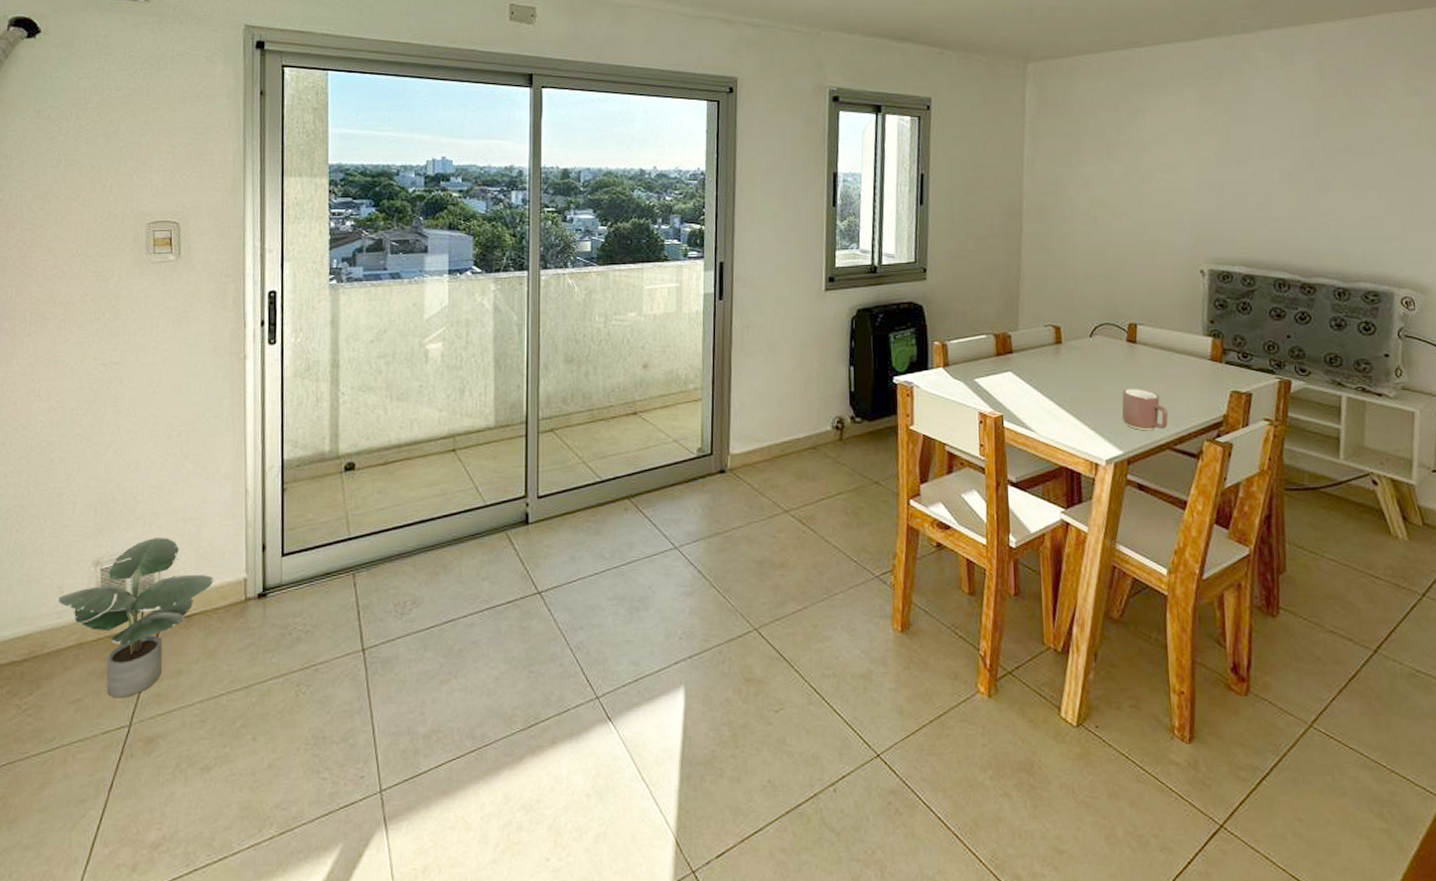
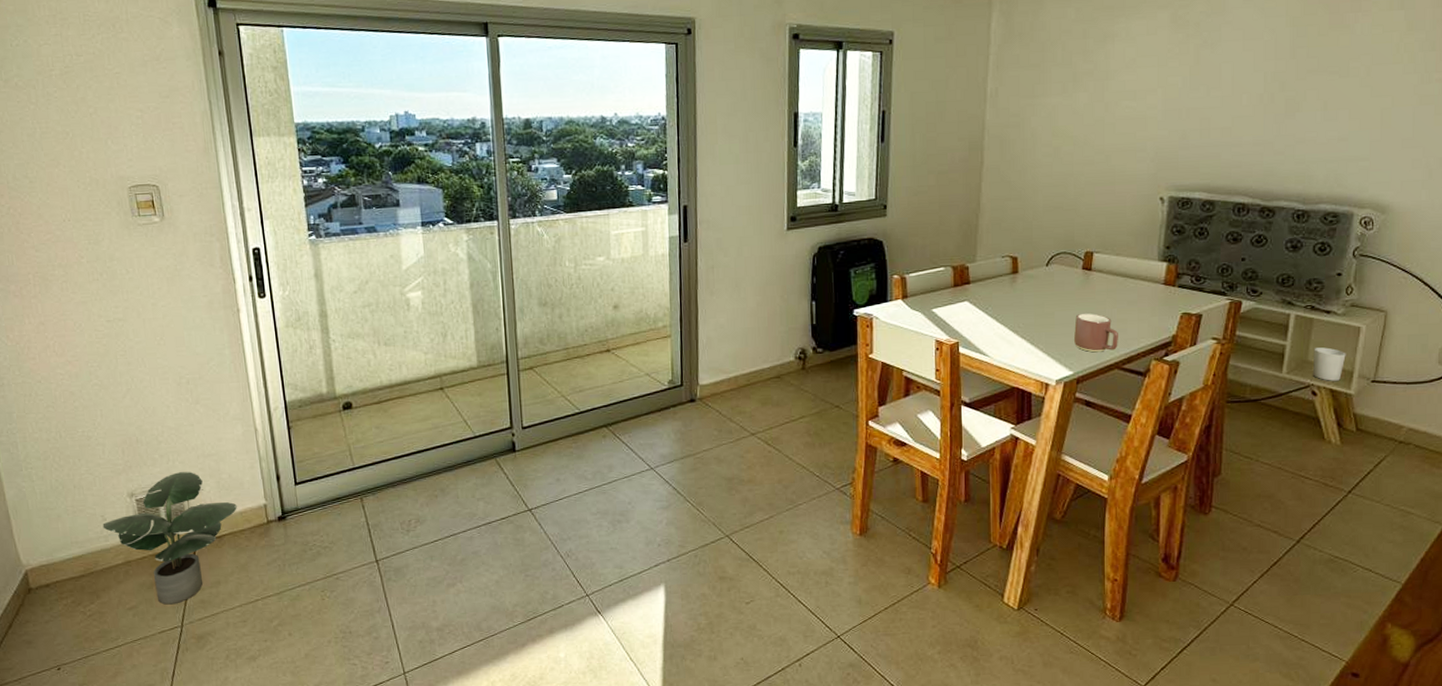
candle holder: none [1369,433,1403,470] -> present [1312,347,1346,381]

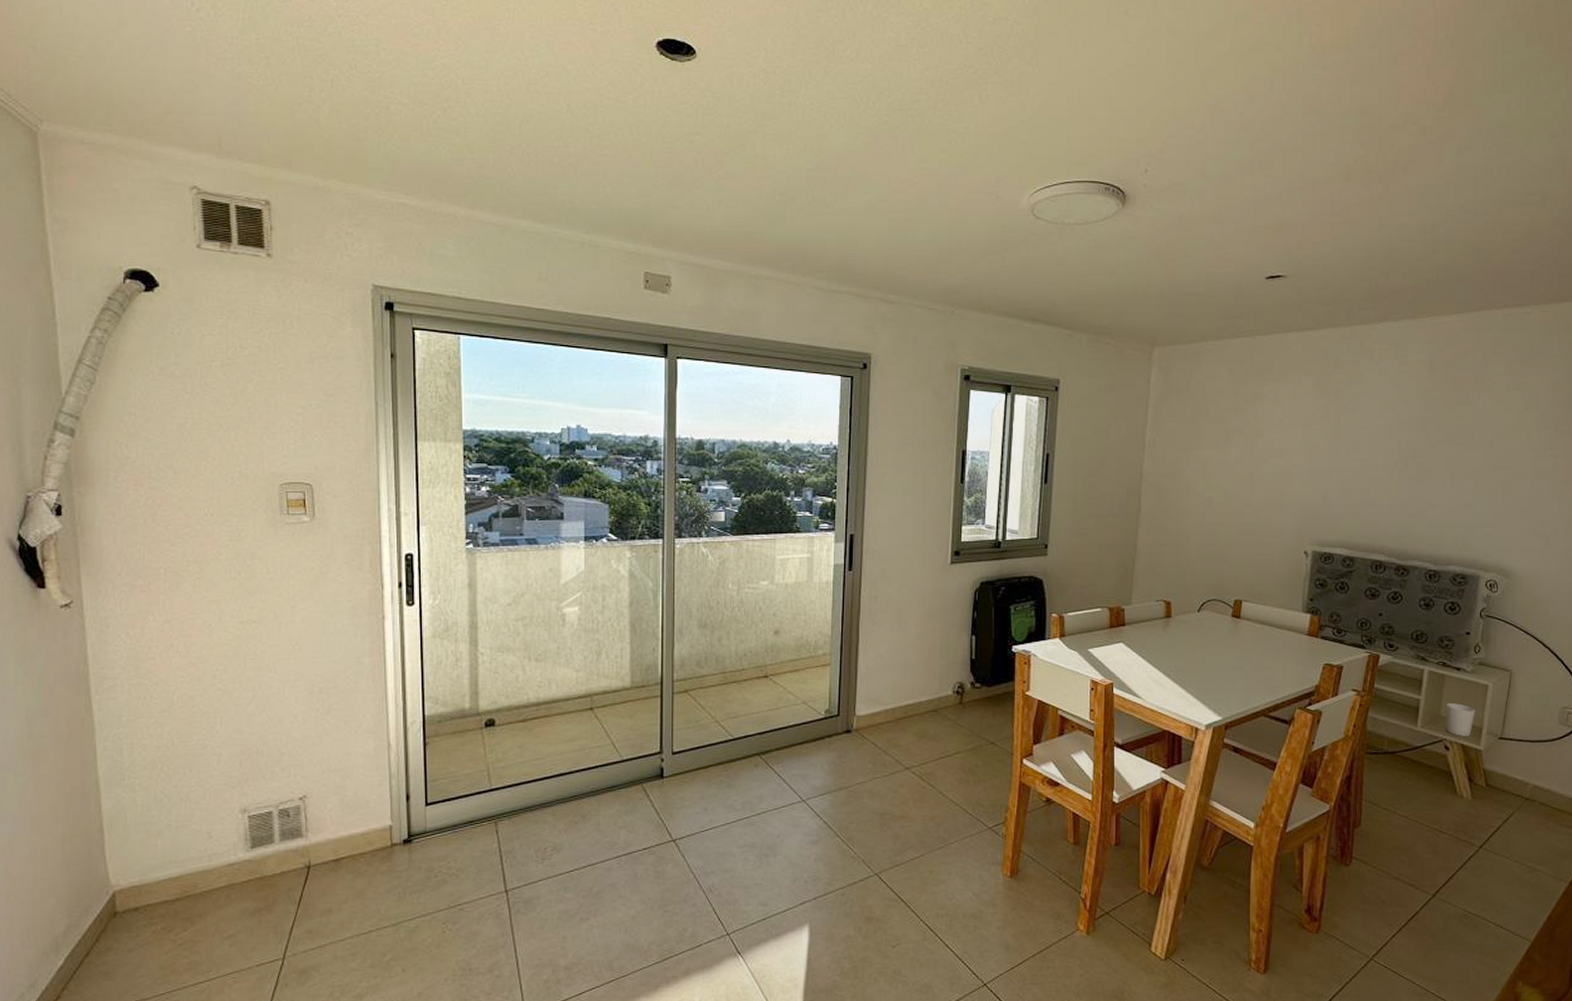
potted plant: present [102,472,238,605] -> none [207,787,361,934]
mug: present [1074,313,1118,353] -> none [1223,659,1265,699]

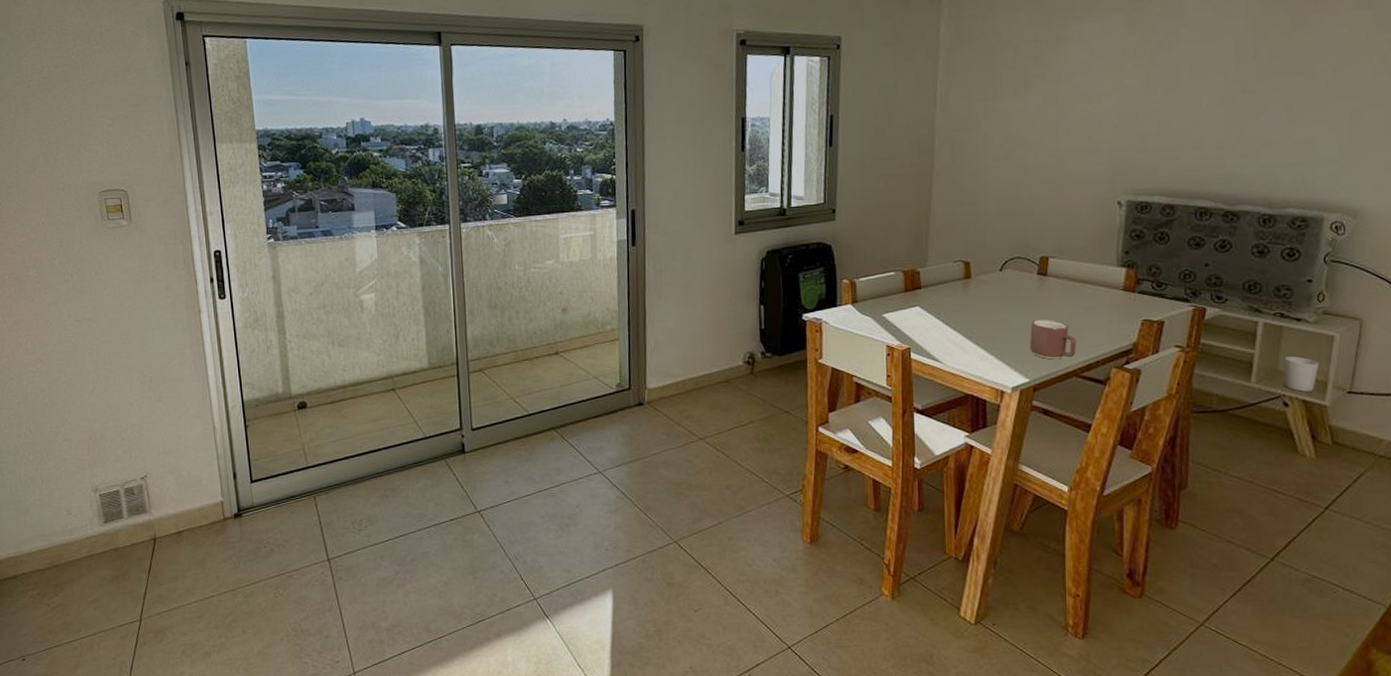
mug: none [1223,659,1265,699] -> present [1030,319,1076,360]

